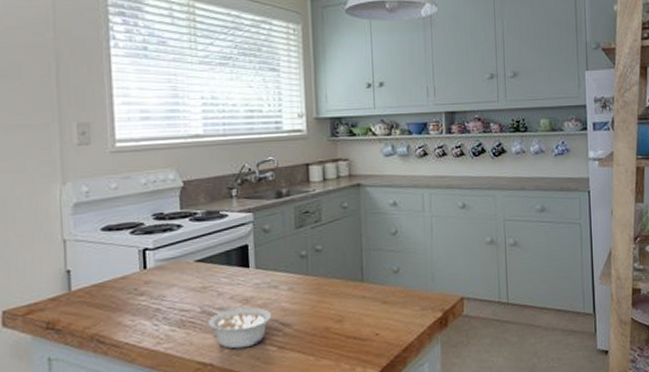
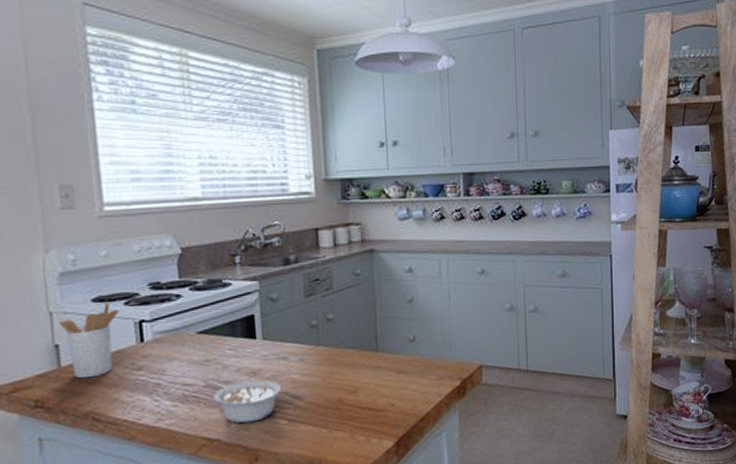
utensil holder: none [71,231,125,303] -> present [58,302,119,379]

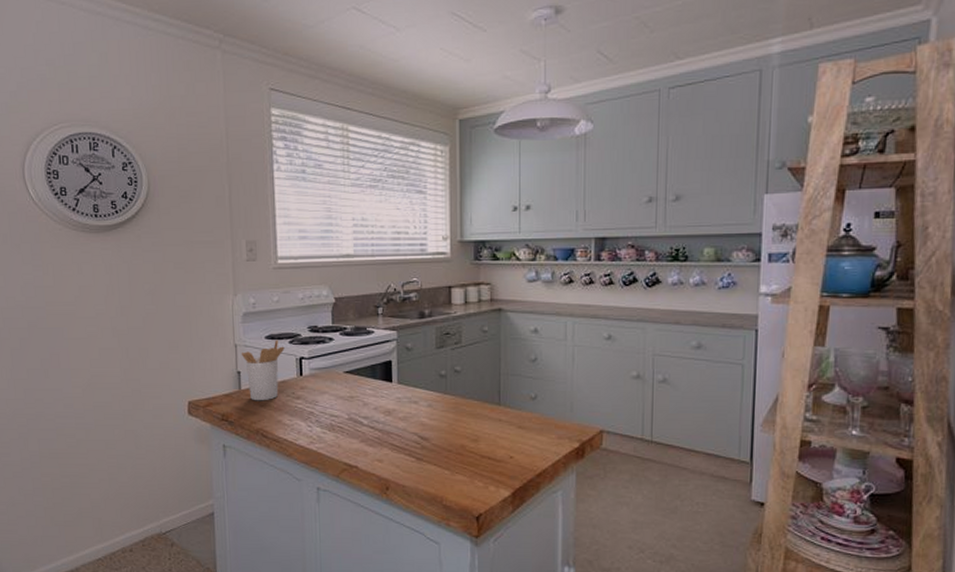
legume: present [212,380,281,424] -> none [353,419,411,456]

